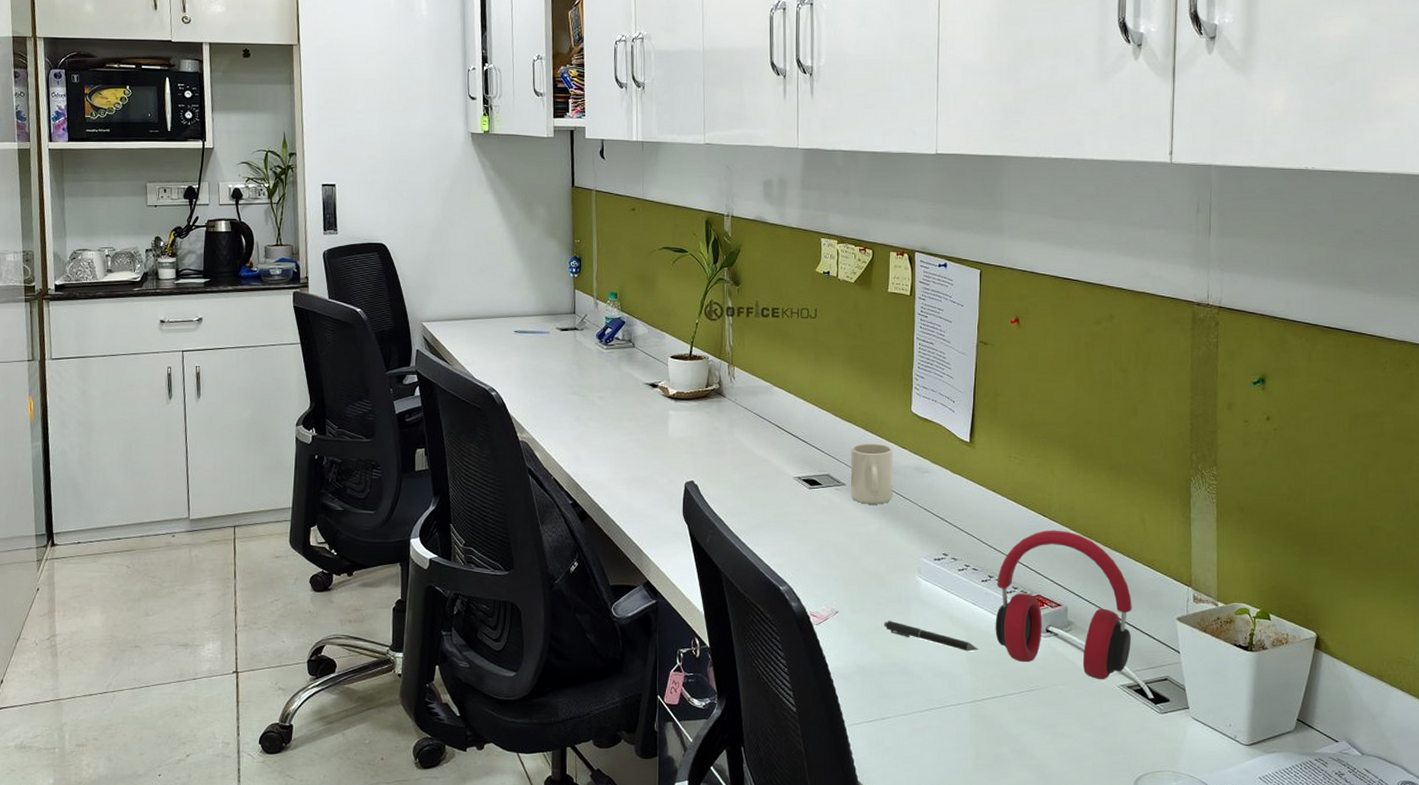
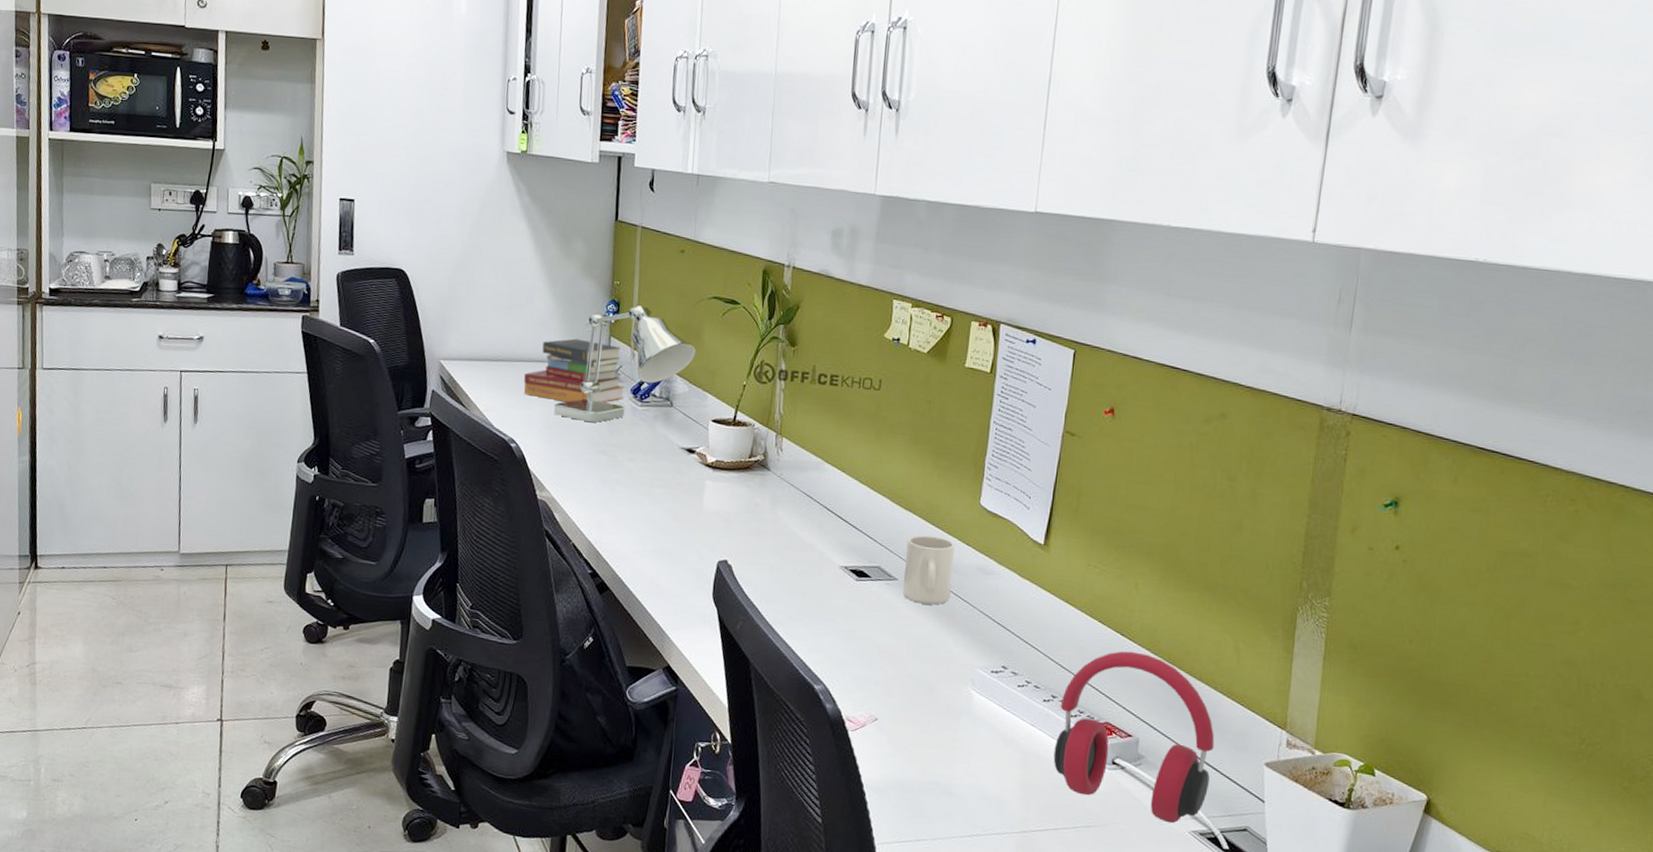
books: none [499,293,590,351] -> present [523,338,625,403]
desk lamp: none [528,260,652,368] -> present [553,306,697,423]
pen: present [883,620,978,652] -> none [927,733,1033,777]

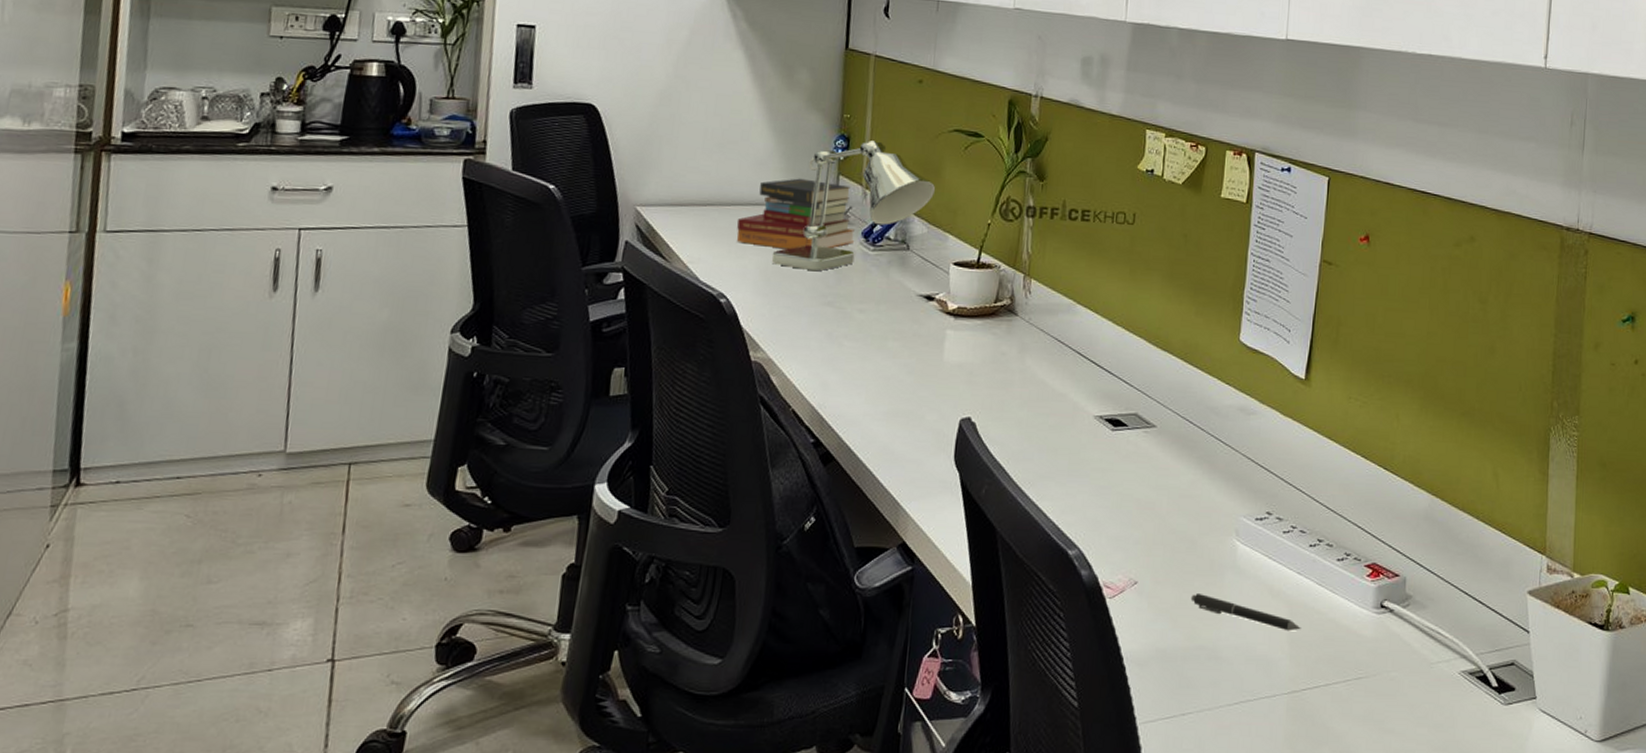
cup: present [903,535,956,605] -> none [1162,376,1216,451]
pen: none [927,733,1033,777] -> present [1190,592,1301,631]
headphones: present [1053,651,1215,824] -> none [1321,485,1479,666]

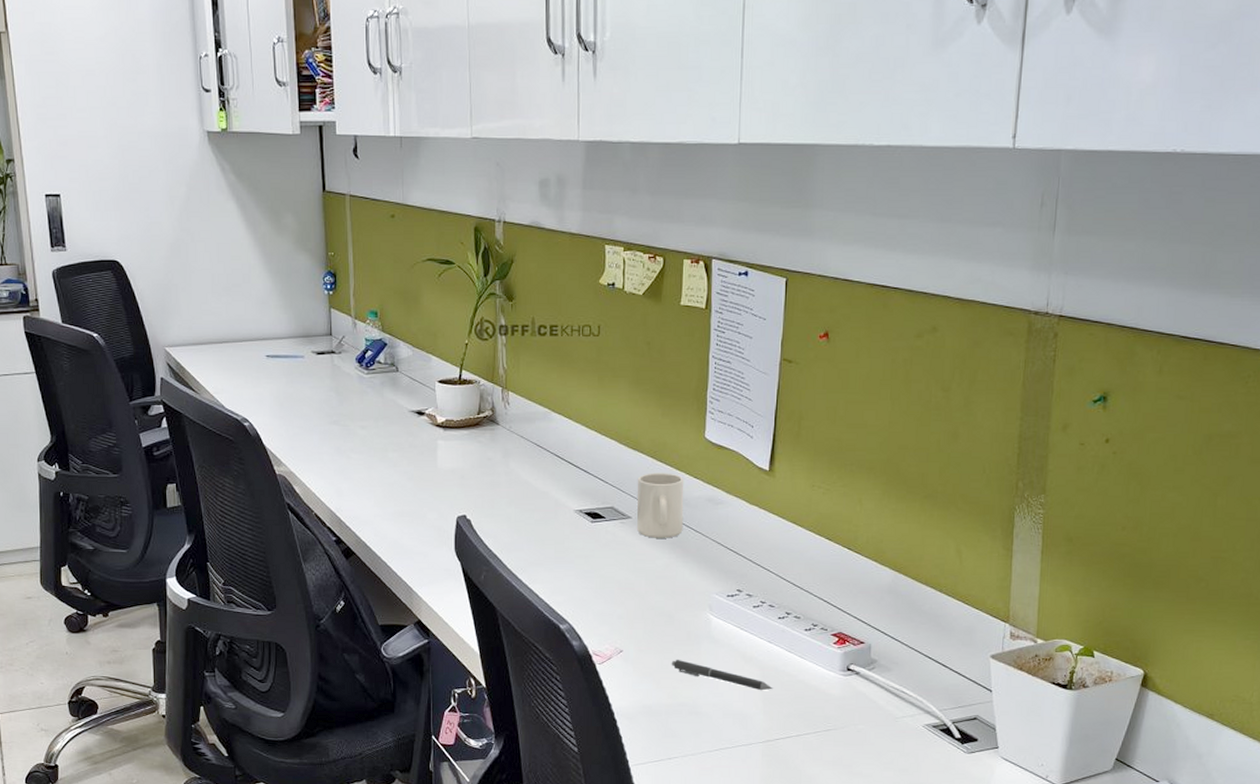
books: present [736,178,855,250] -> none [249,313,349,377]
desk lamp: present [771,141,936,272] -> none [282,275,416,395]
cup: none [1162,376,1216,451] -> present [636,473,684,538]

